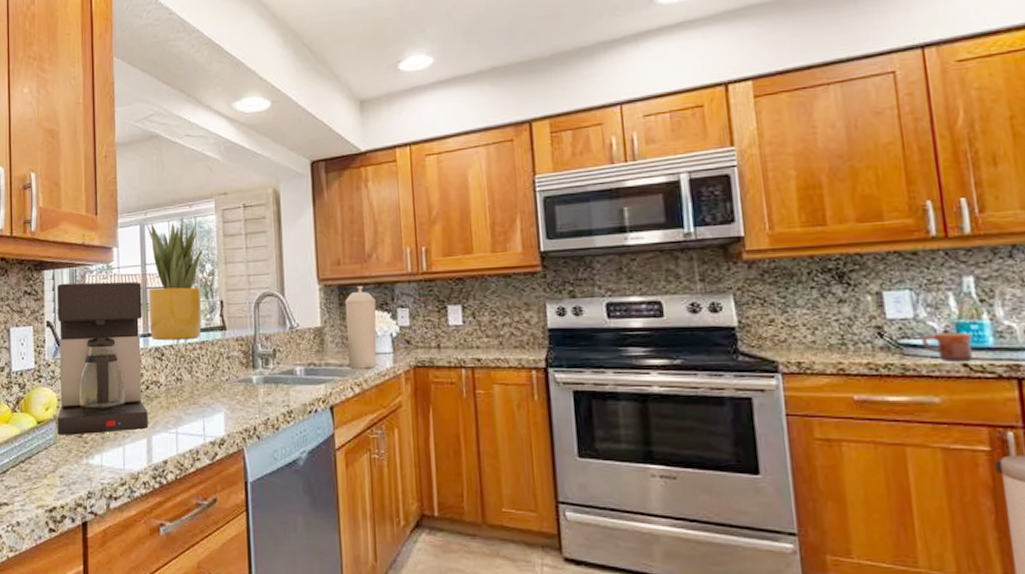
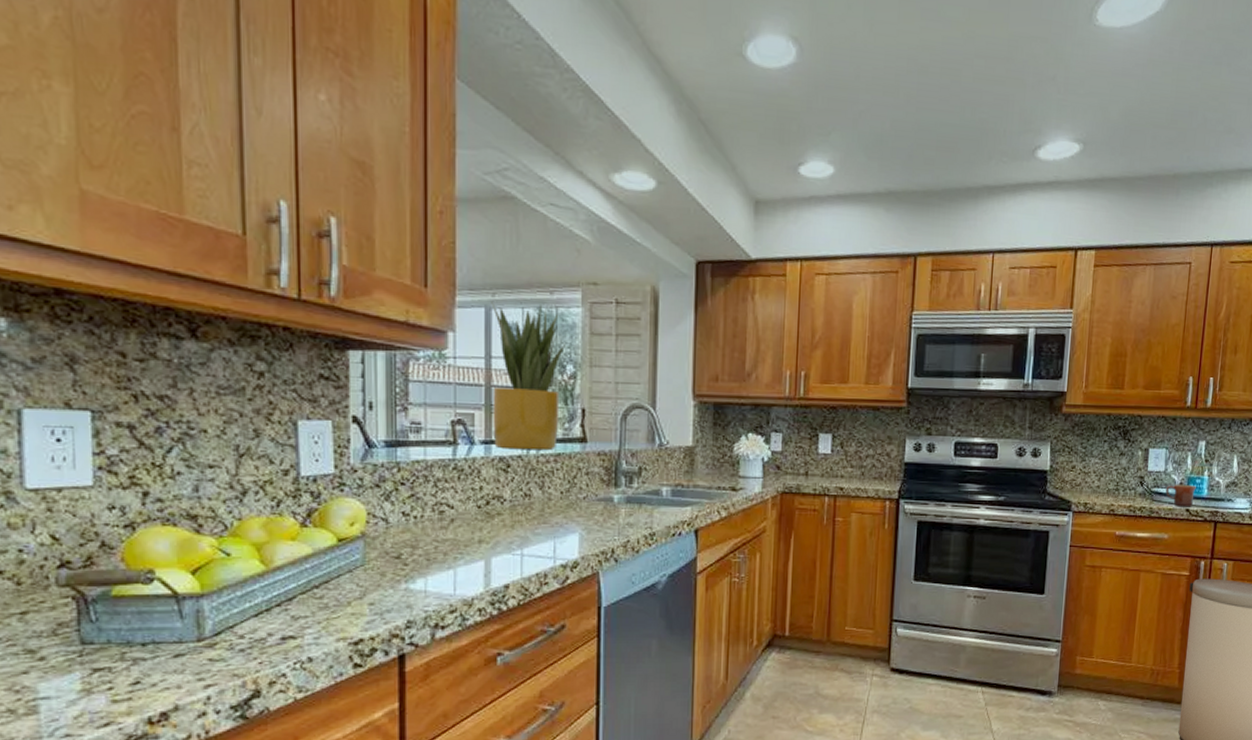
coffee maker: present [56,281,149,435] -> none [366,369,487,556]
canister: present [344,285,377,369] -> none [717,405,751,493]

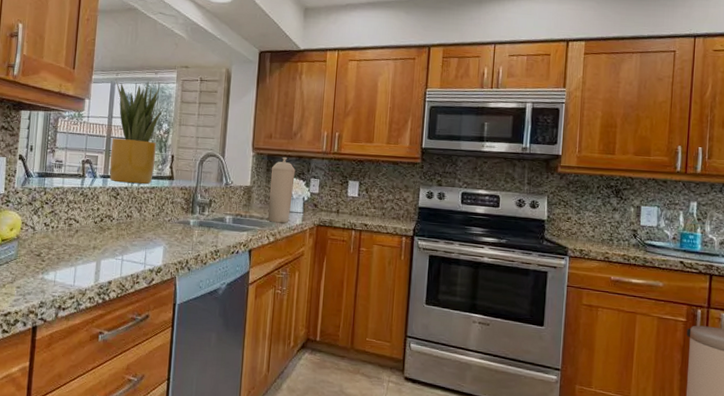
canister: none [717,405,751,493] -> present [267,156,296,224]
mug: present [1166,484,1196,509] -> none [659,238,690,261]

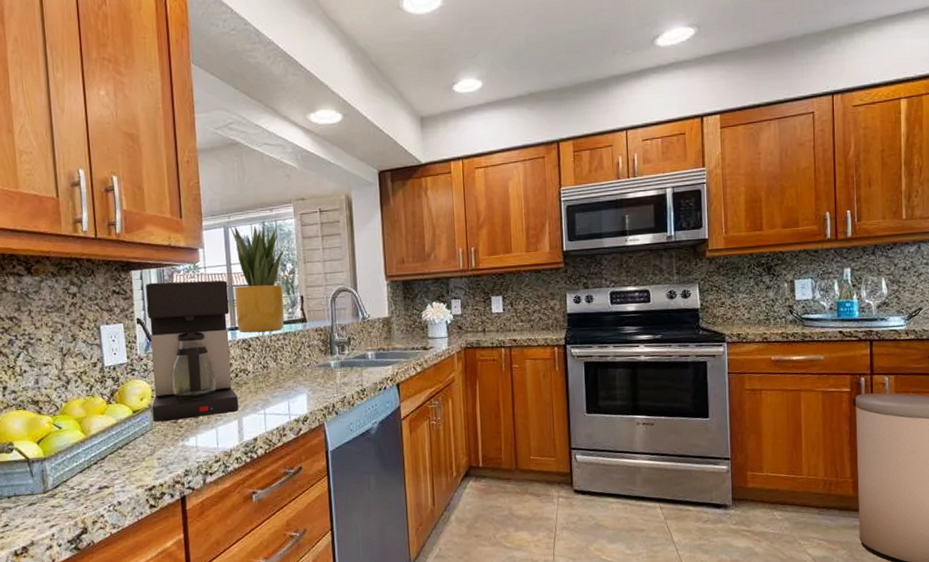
coffee maker: none [18,123,107,255] -> present [145,280,239,422]
canister: present [267,156,296,224] -> none [408,281,435,352]

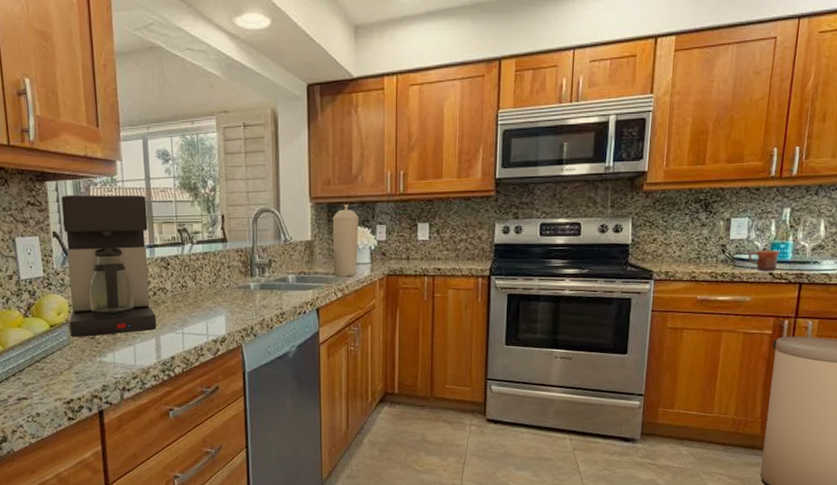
planter: present [228,219,284,333] -> none [147,132,206,251]
canister: none [408,281,435,352] -> present [332,204,359,277]
mug: none [816,308,847,331] -> present [748,249,780,272]

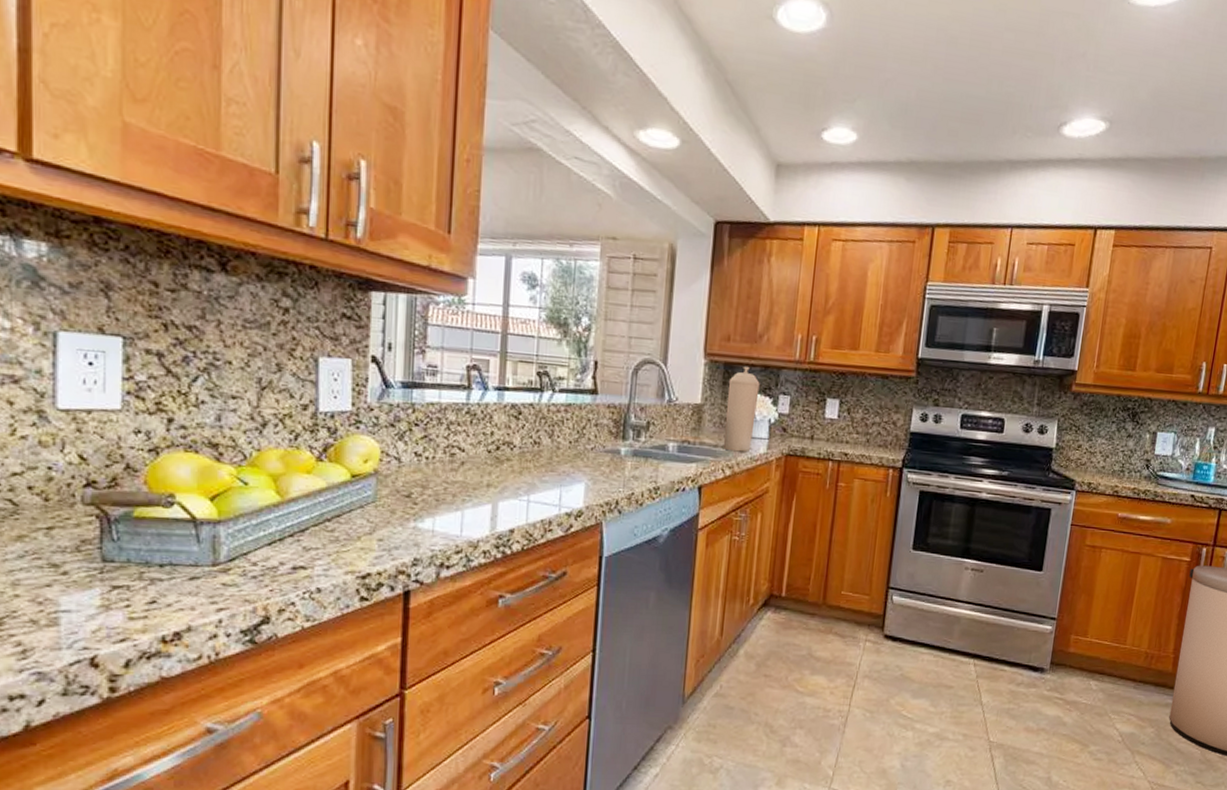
coffee maker: present [61,194,157,337] -> none [378,311,501,495]
mug: present [748,249,780,272] -> none [1171,469,1203,495]

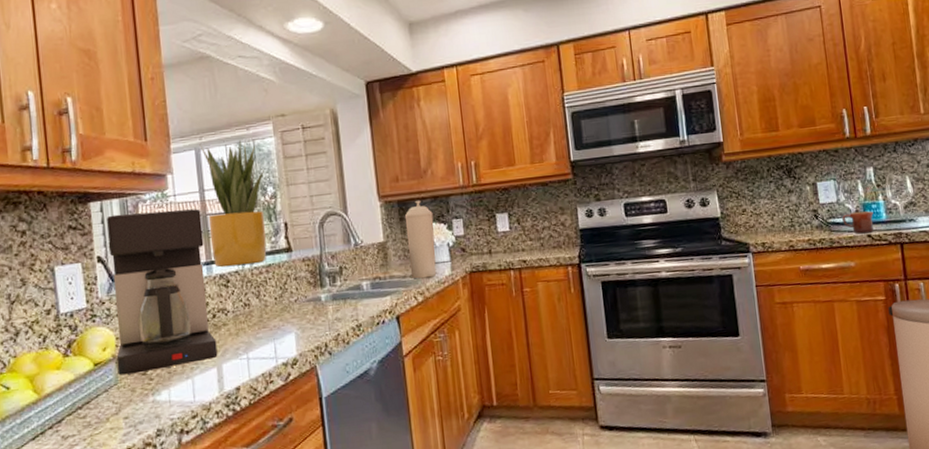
coffee maker: none [378,311,501,495] -> present [106,208,218,376]
planter: none [506,250,582,400] -> present [199,139,267,267]
mug: none [1171,469,1203,495] -> present [842,211,874,235]

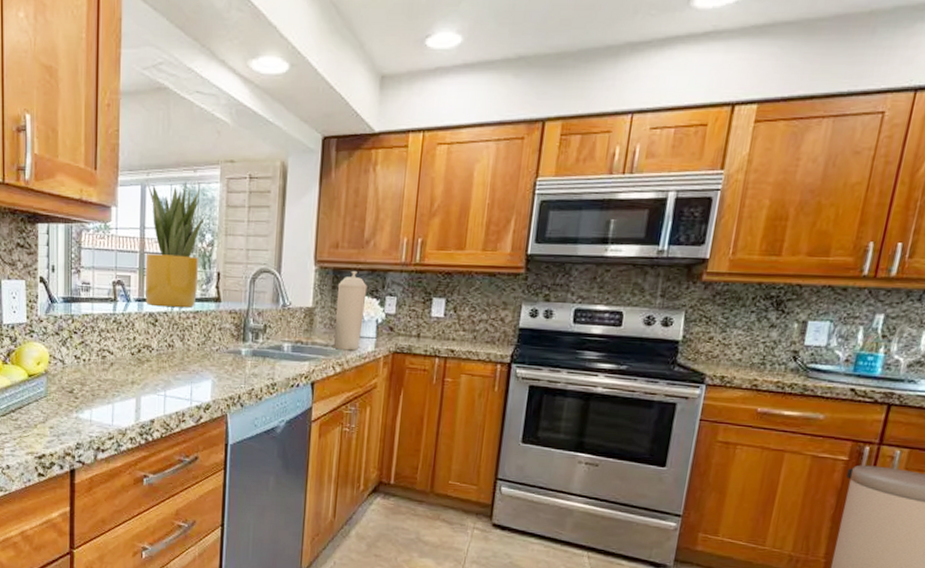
coffee maker: present [106,208,218,376] -> none [48,239,139,391]
mug: present [842,211,874,235] -> none [825,360,867,388]

